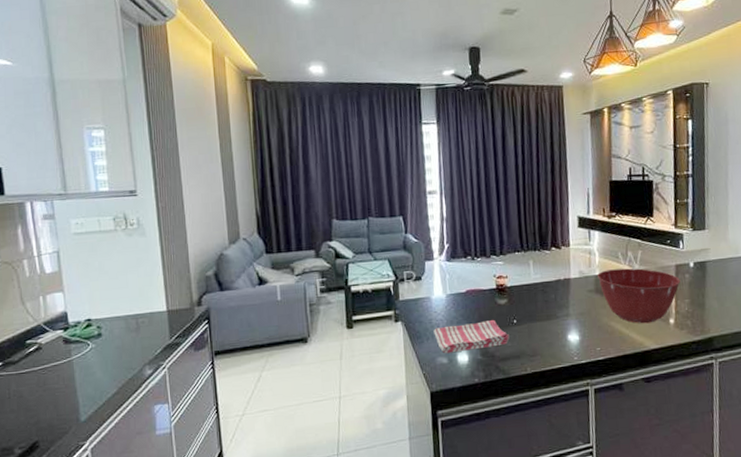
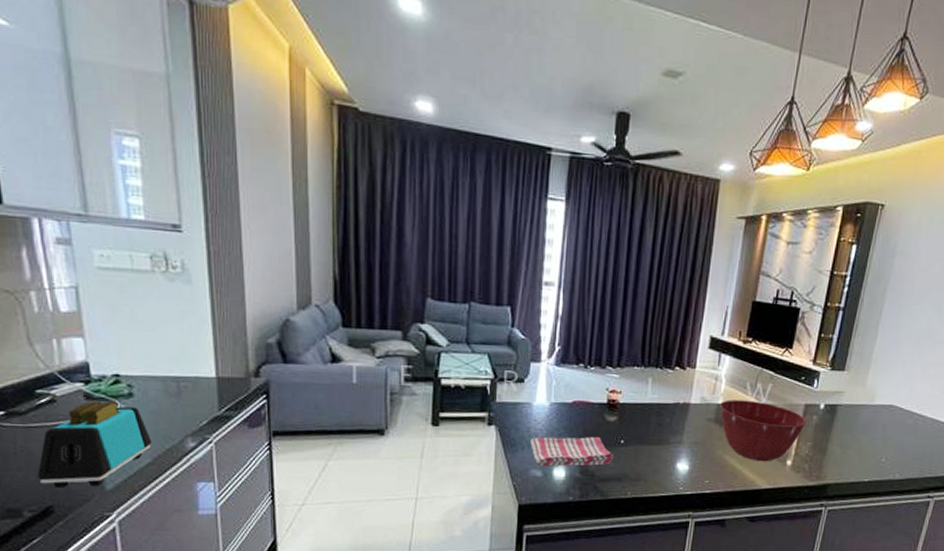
toaster: none [26,342,117,425] -> present [37,400,152,489]

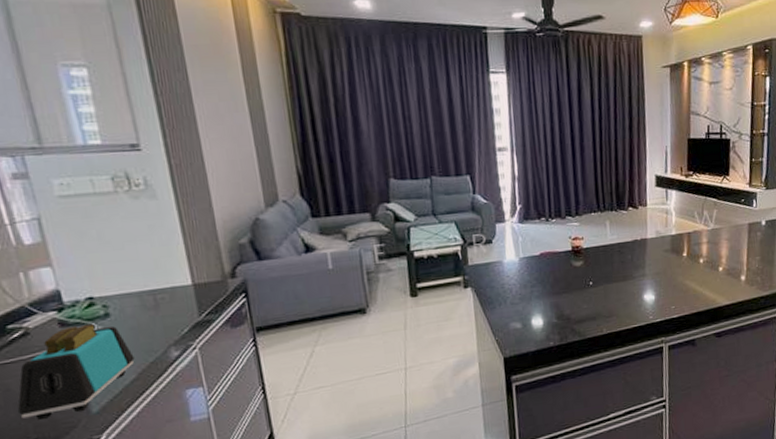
dish towel: present [530,436,614,467] -> none [506,282,585,319]
mixing bowl: present [720,399,807,462] -> none [674,227,753,282]

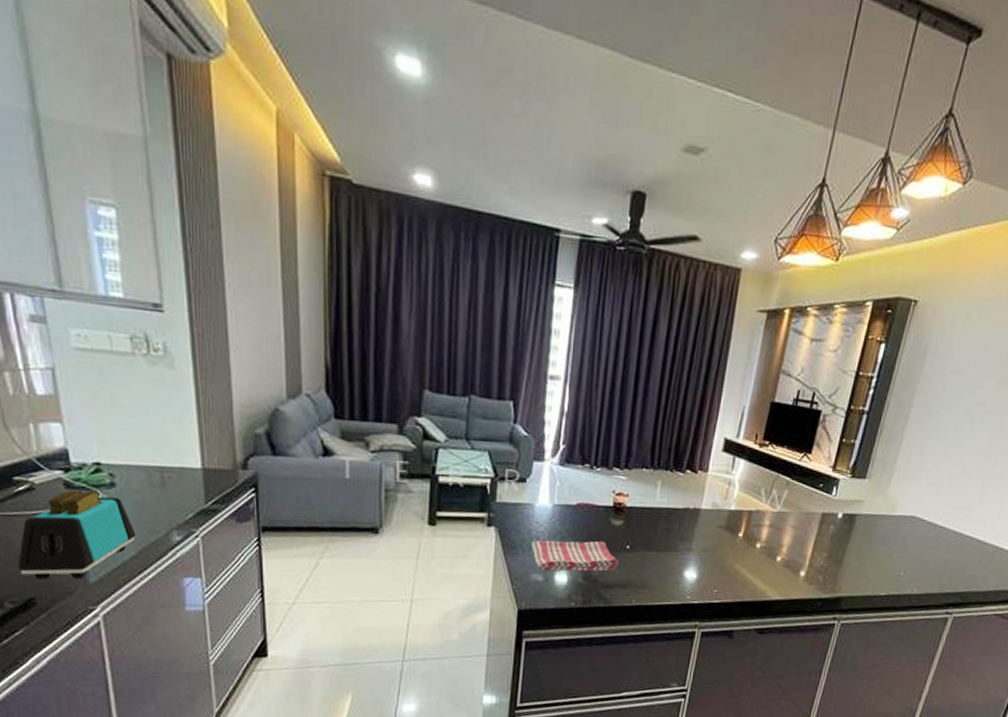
dish towel: none [506,282,585,319] -> present [531,540,619,572]

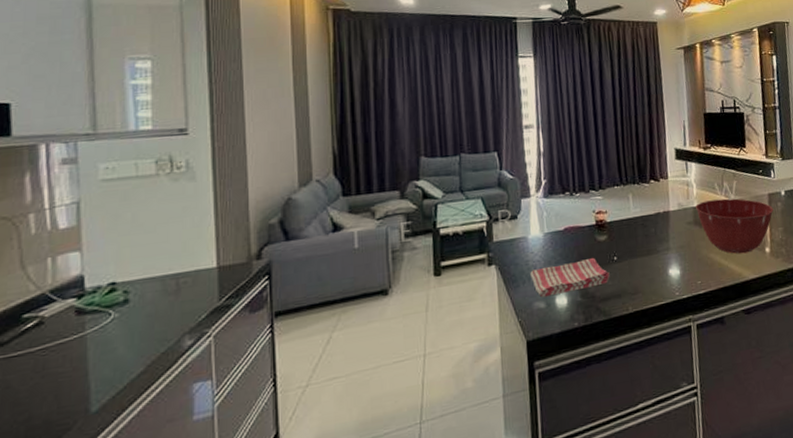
toaster: present [17,490,136,580] -> none [12,311,146,423]
mixing bowl: none [732,506,823,572] -> present [696,198,774,254]

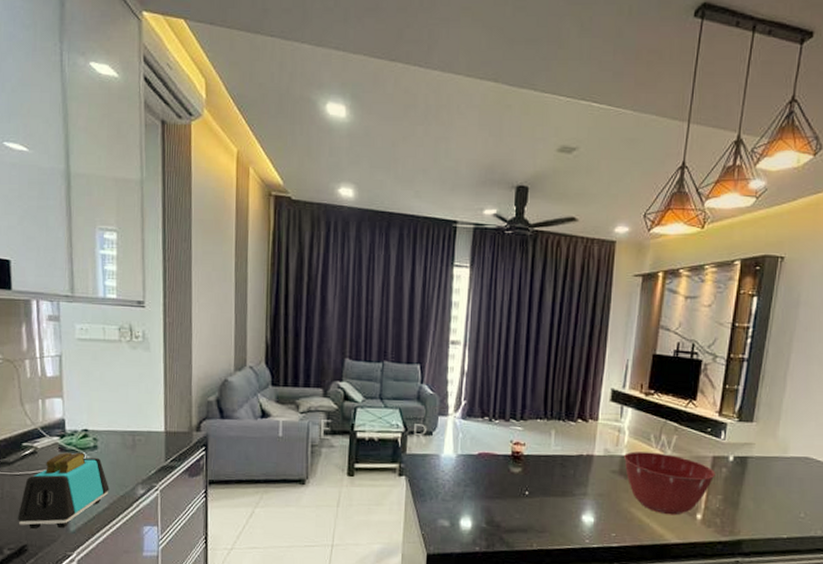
toaster: none [12,311,146,423] -> present [17,452,109,530]
dish towel: present [530,257,610,298] -> none [438,487,519,517]

